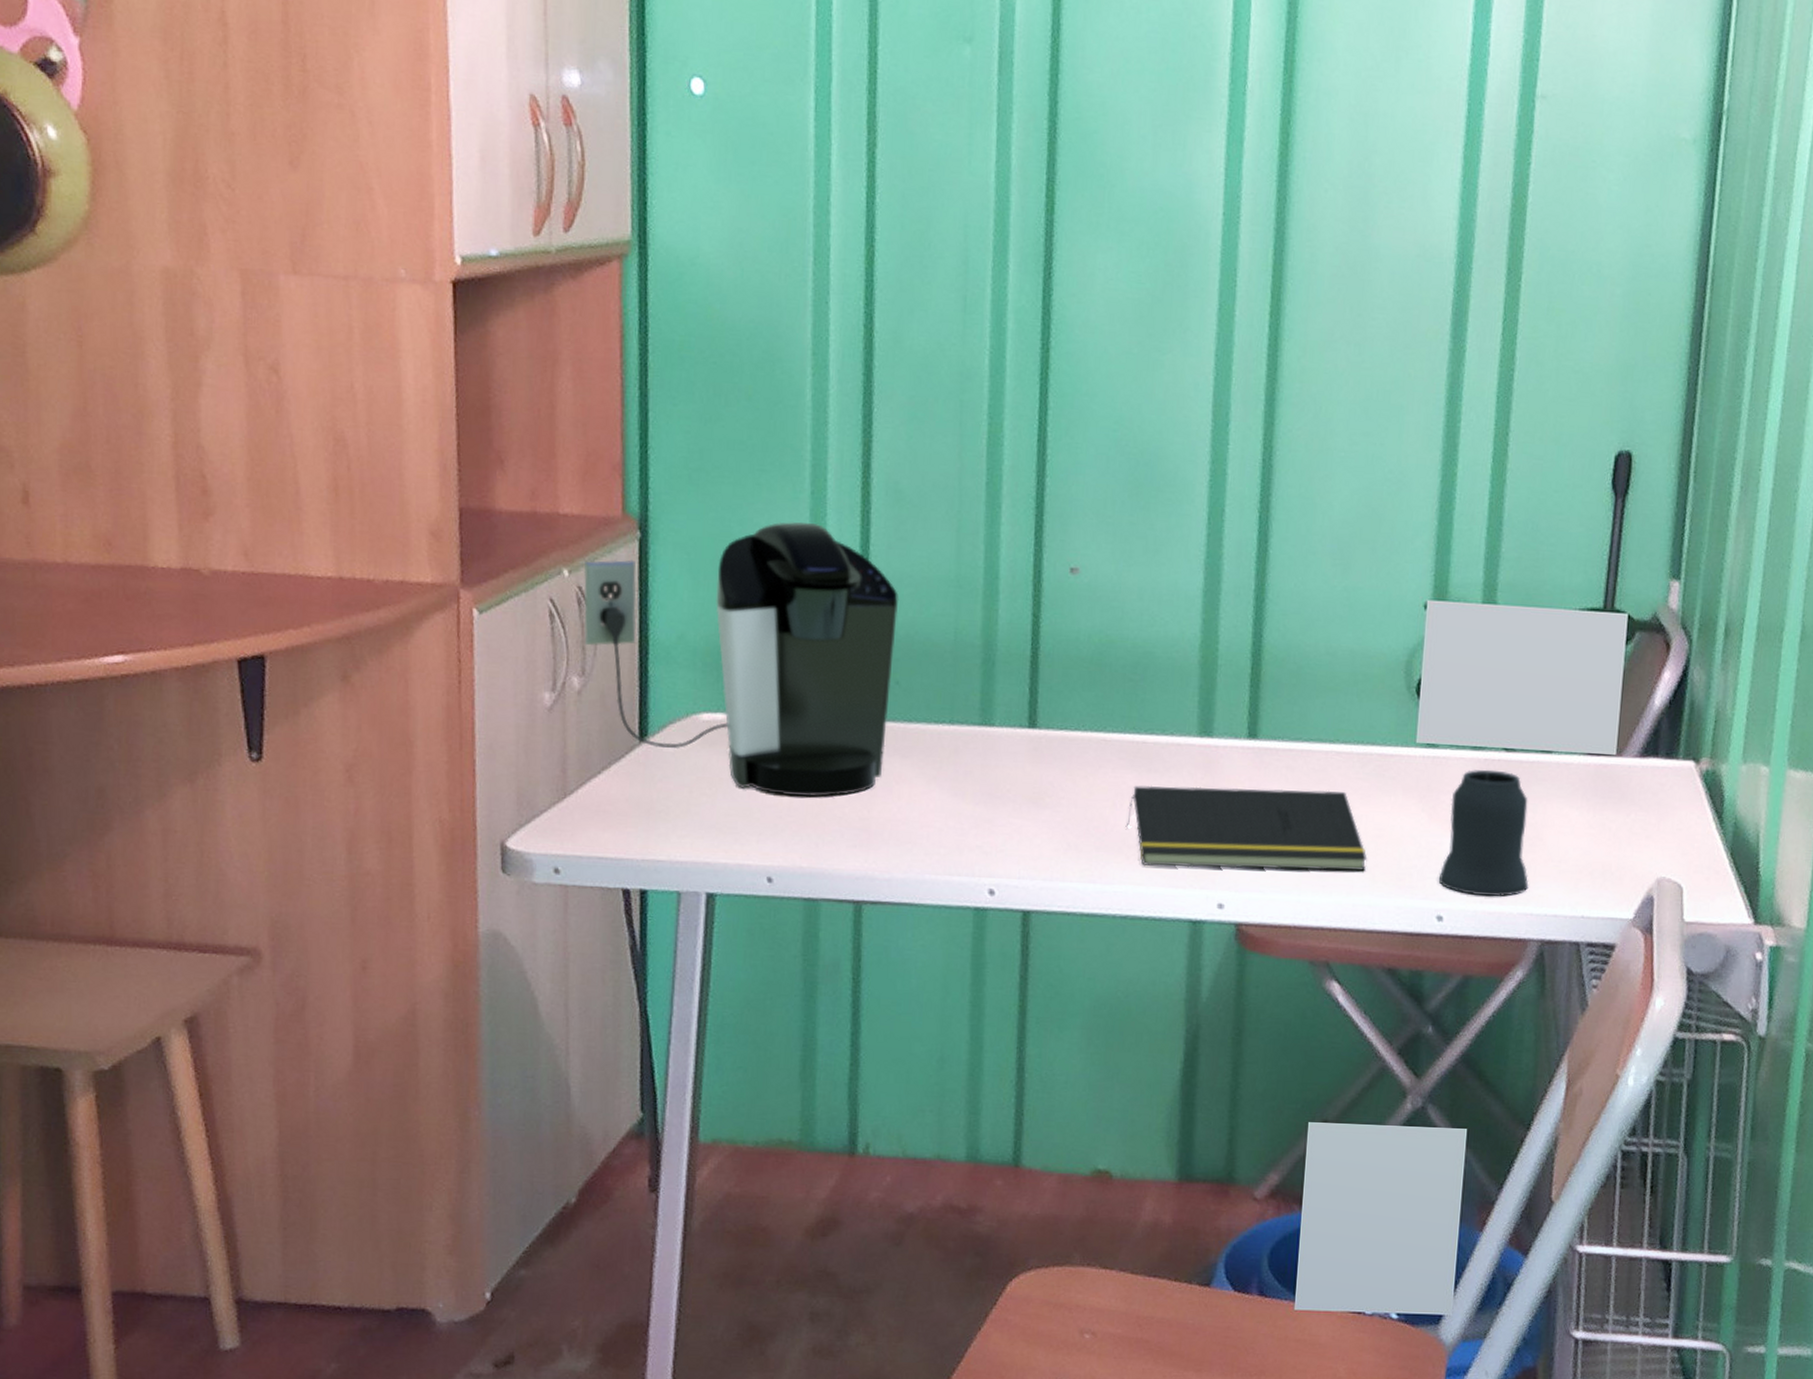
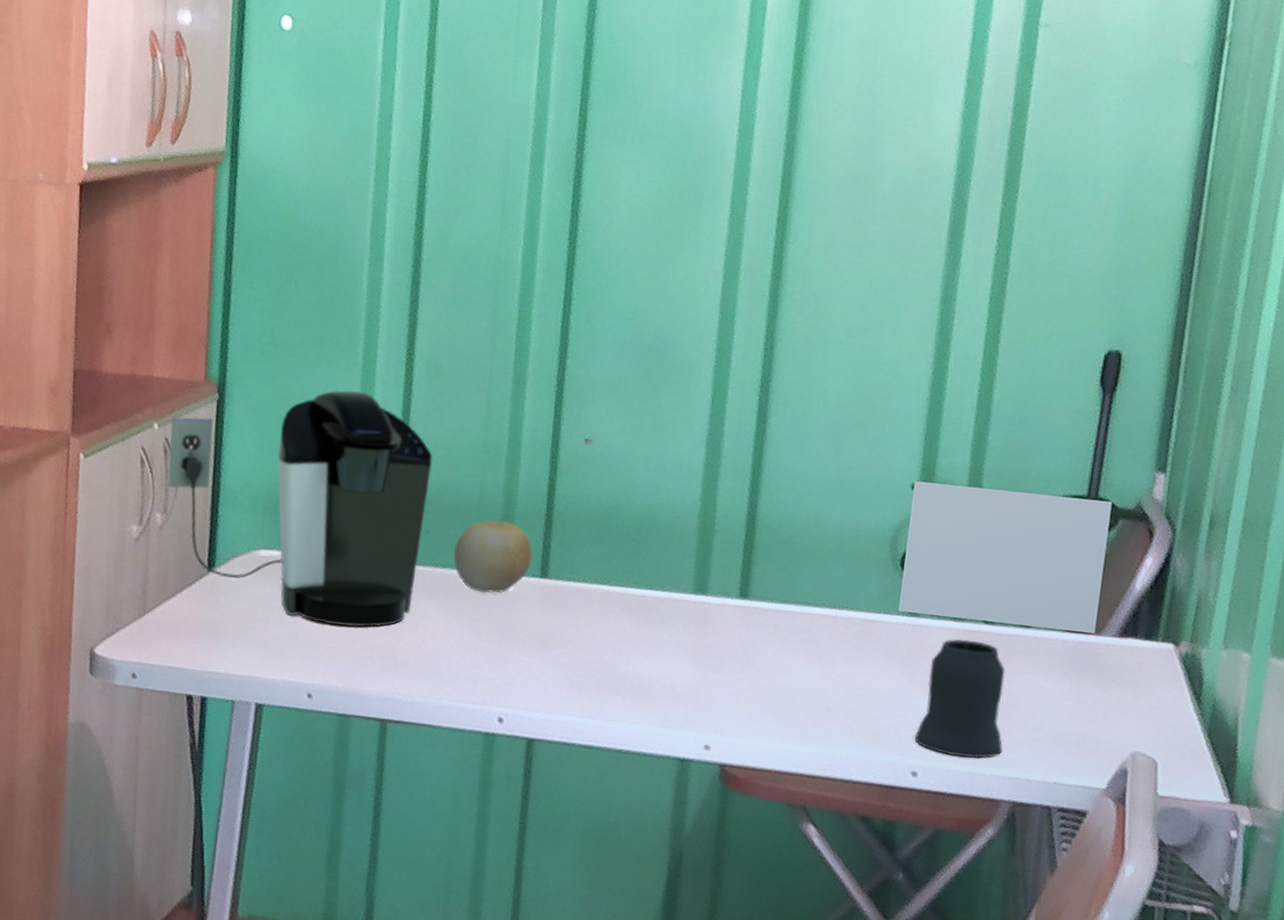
fruit: none [928,664,1018,749] -> present [453,519,533,594]
notepad: present [1125,785,1367,871] -> none [623,634,847,725]

